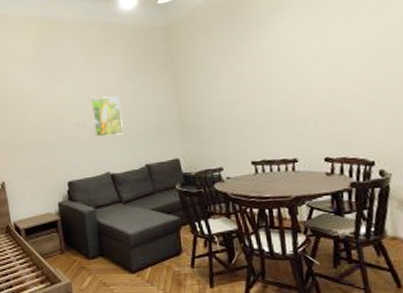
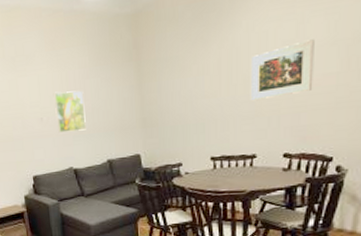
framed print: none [282,50,344,107] -> present [252,39,315,101]

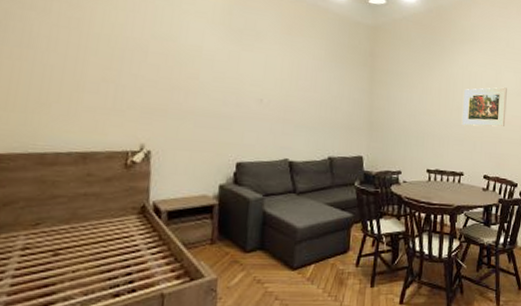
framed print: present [54,91,86,133] -> none [278,76,313,122]

